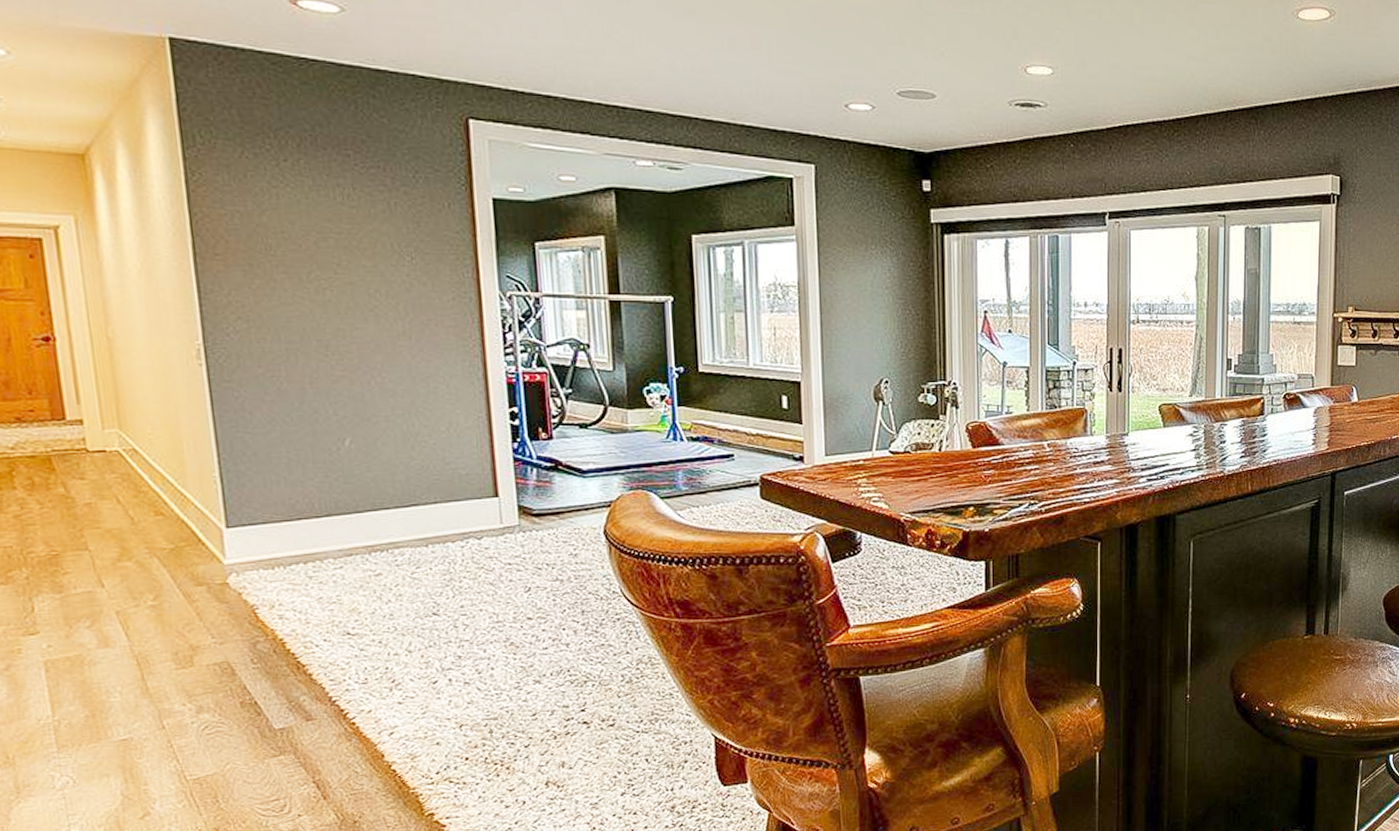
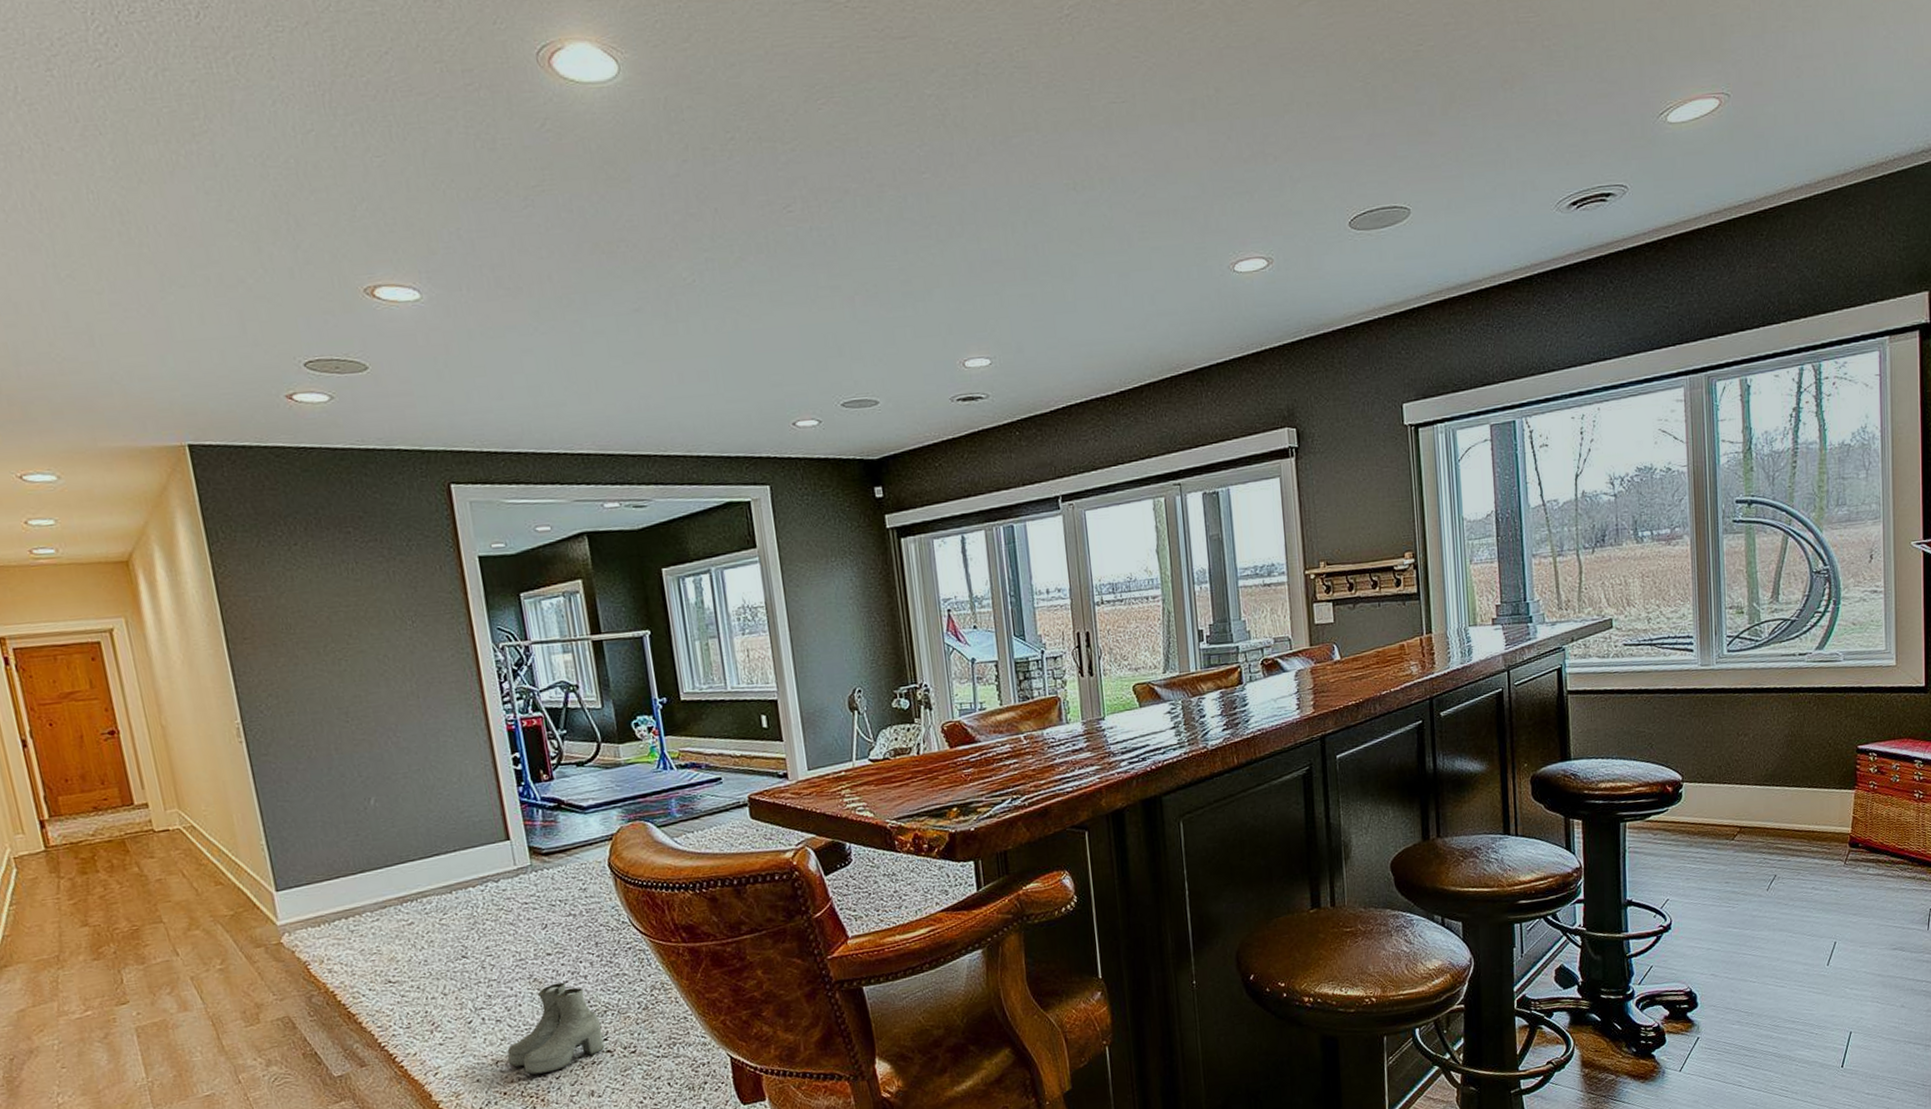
boots: none [473,648,581,741] -> present [507,982,605,1075]

